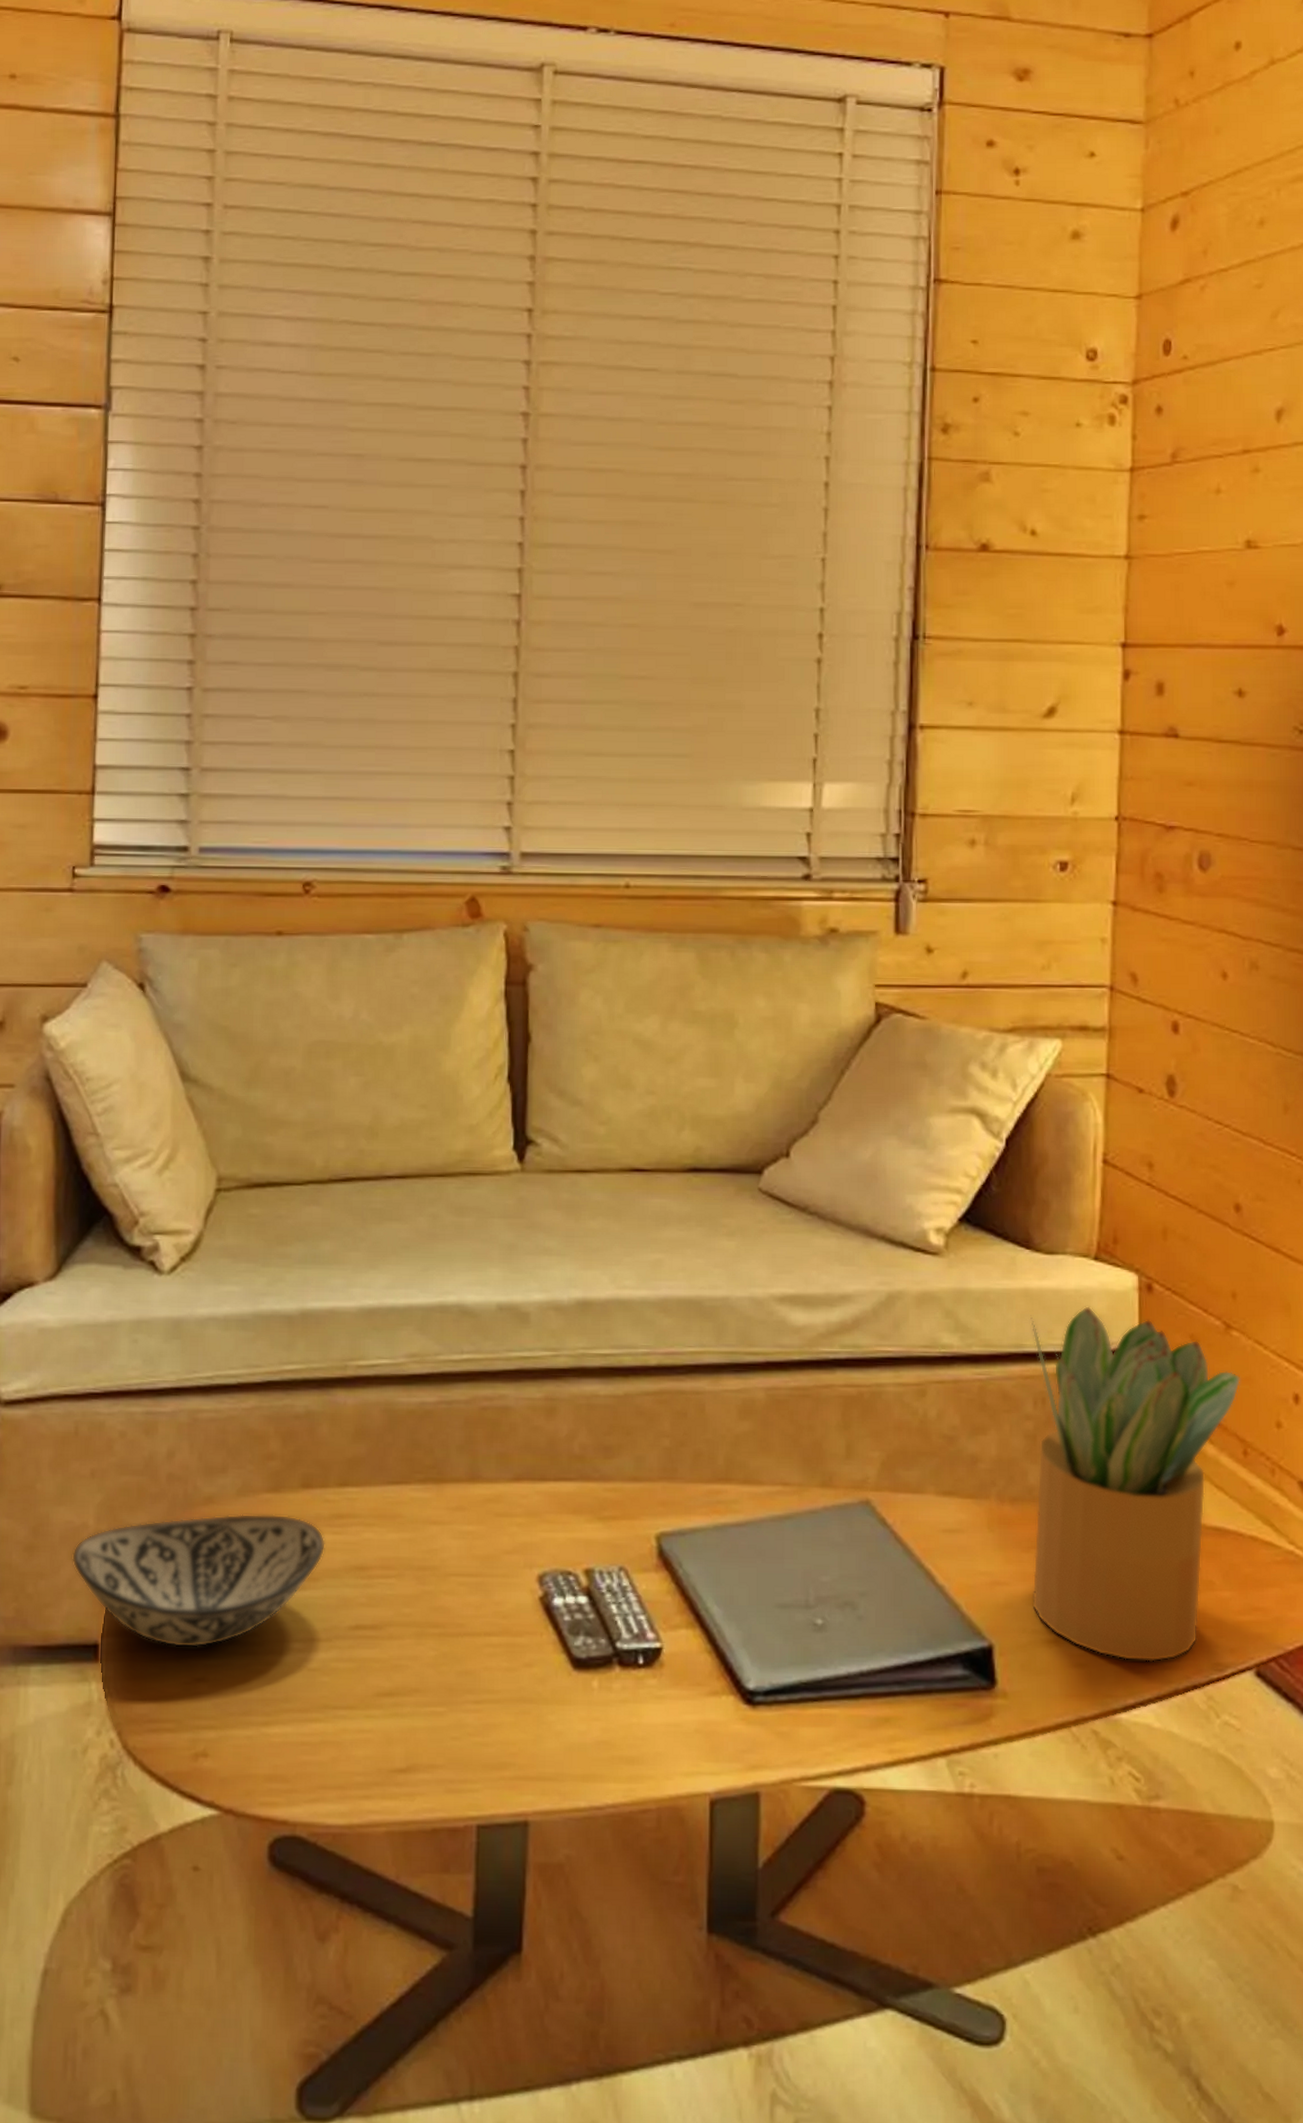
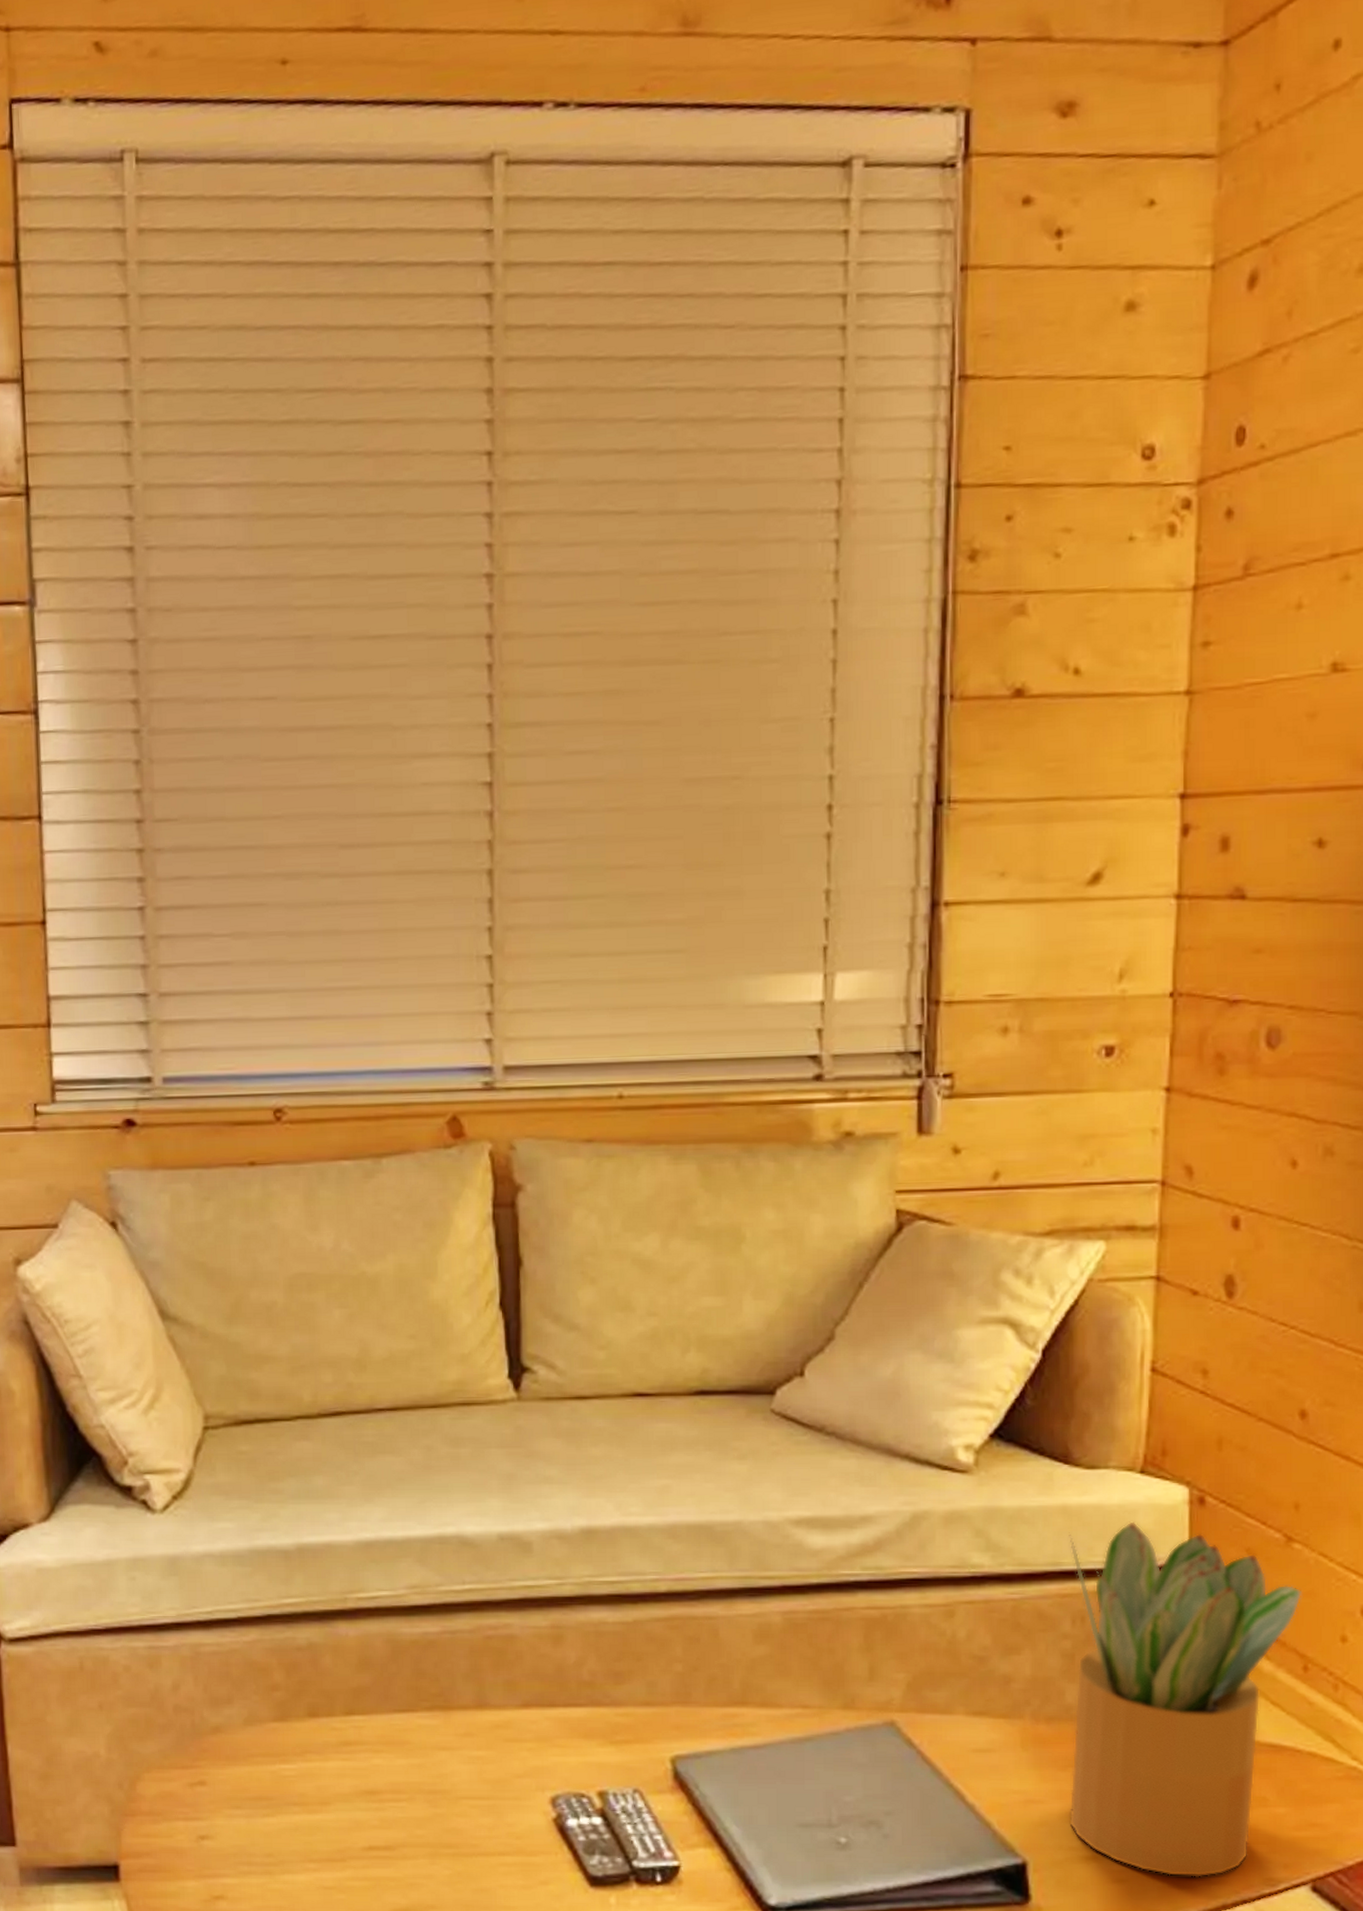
decorative bowl: present [72,1513,325,1648] -> none [86,1742,335,1869]

